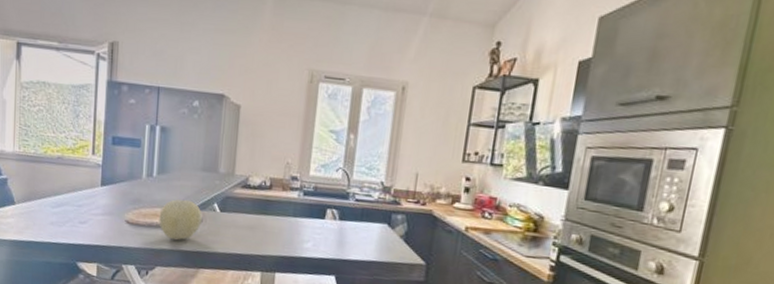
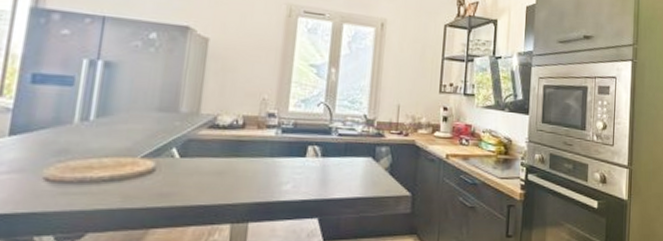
fruit: present [159,199,202,240] -> none [94,145,156,196]

